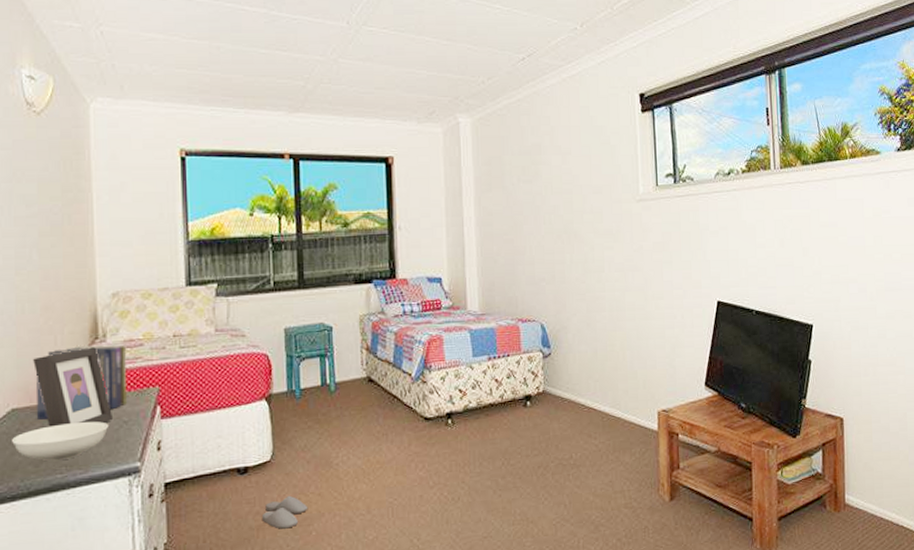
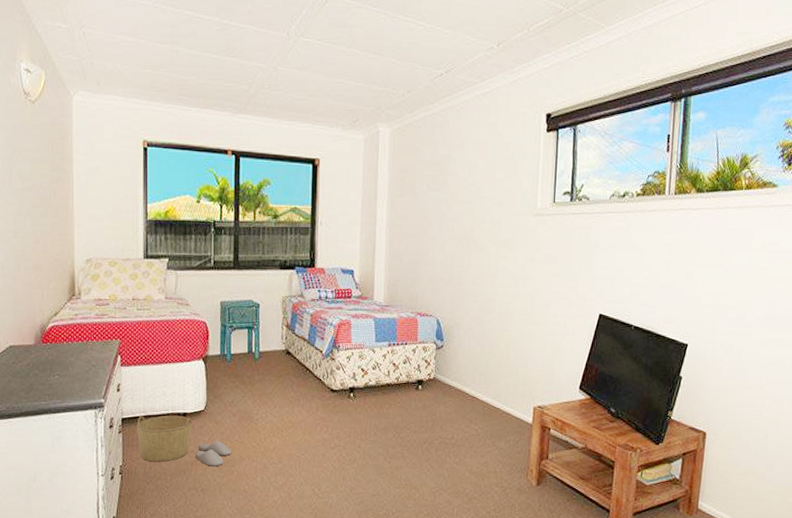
bowl: present [12,421,109,462] -> none [10,361,82,391]
picture frame: present [33,347,114,427] -> none [26,302,85,365]
books: present [35,344,127,420] -> none [27,300,96,357]
basket: none [184,471,256,533] -> present [136,415,192,462]

